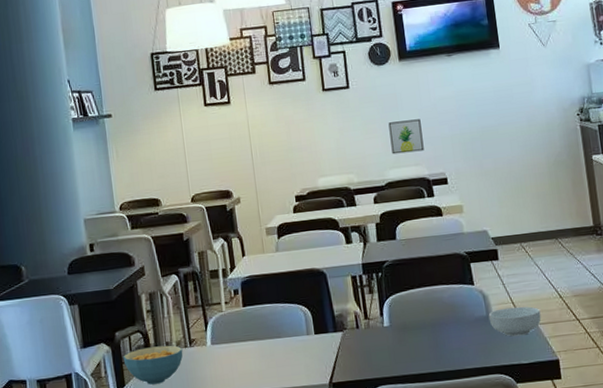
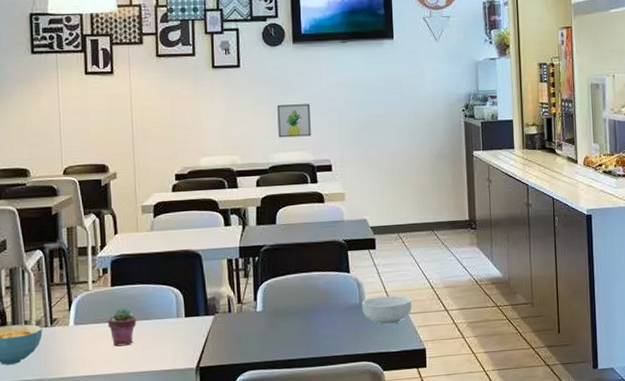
potted succulent: none [241,326,270,365] -> present [107,307,137,347]

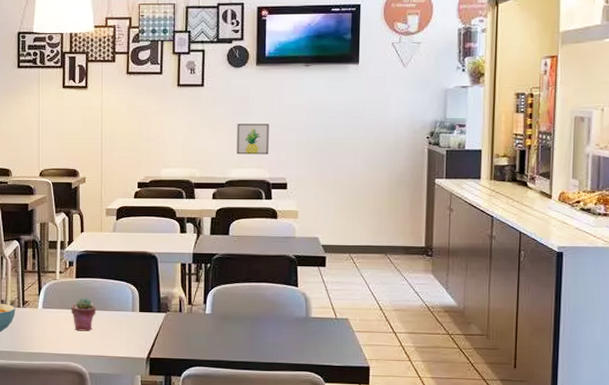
cereal bowl: present [361,295,412,325] -> none [307,312,359,340]

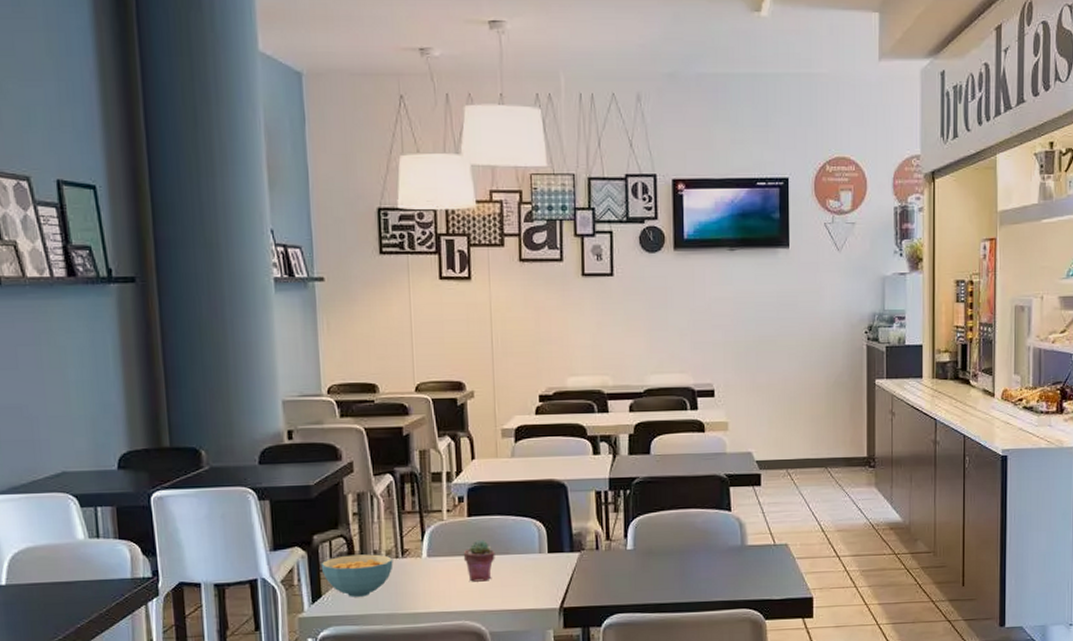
wall art: present [237,124,269,155] -> none [654,320,692,358]

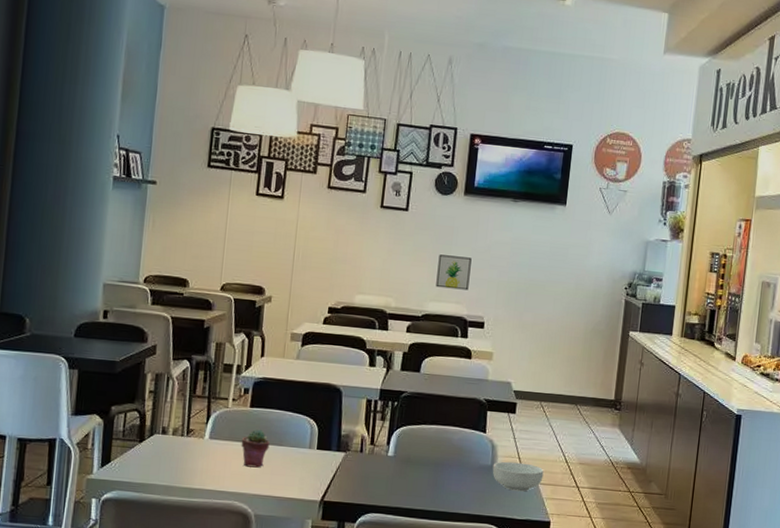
cereal bowl: present [321,554,393,597] -> none [114,427,179,467]
wall art: none [654,320,692,358] -> present [436,254,472,291]
cereal bowl: none [743,538,800,570] -> present [492,461,544,492]

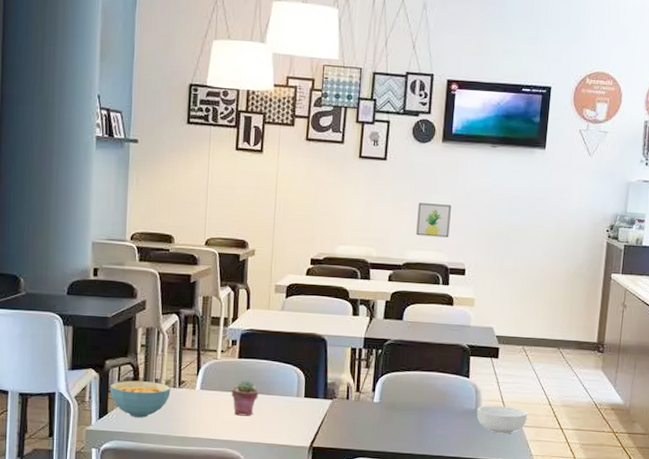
cereal bowl: none [114,427,179,467] -> present [109,380,171,418]

